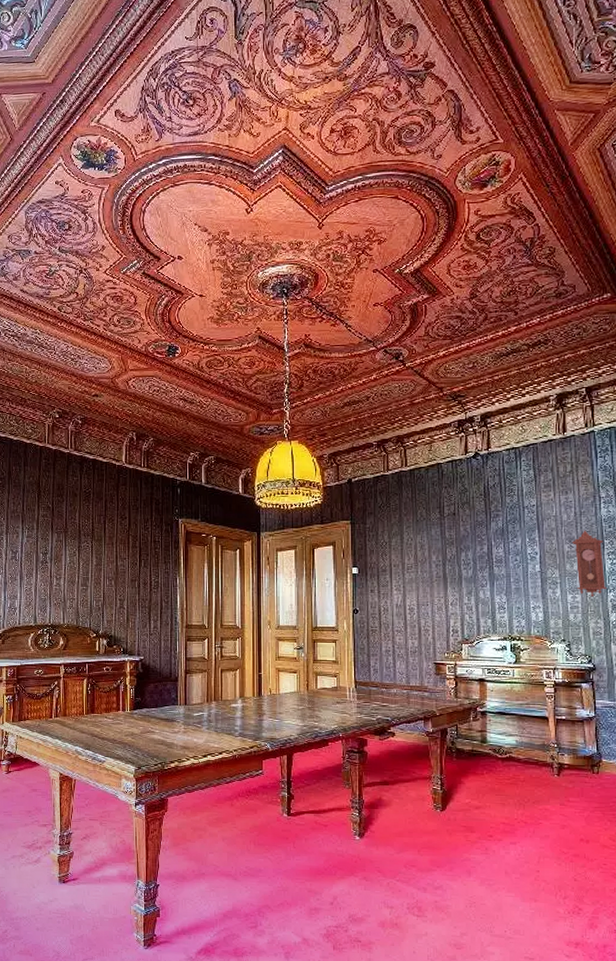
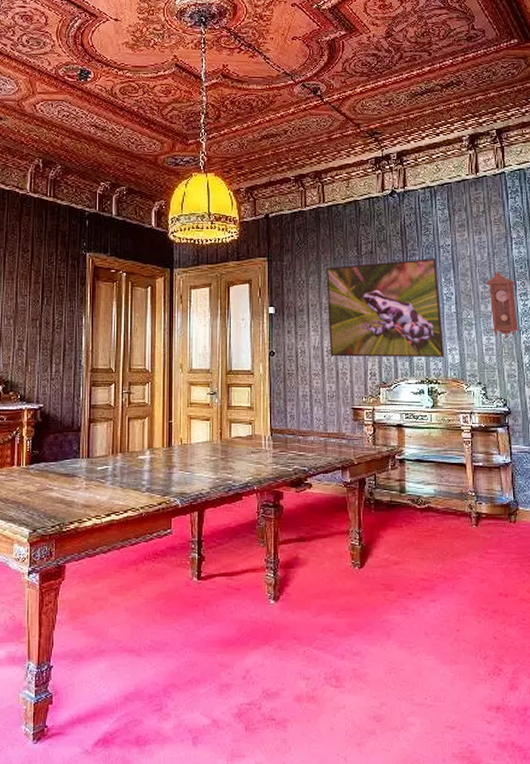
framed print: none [409,518,528,615] -> present [326,258,445,357]

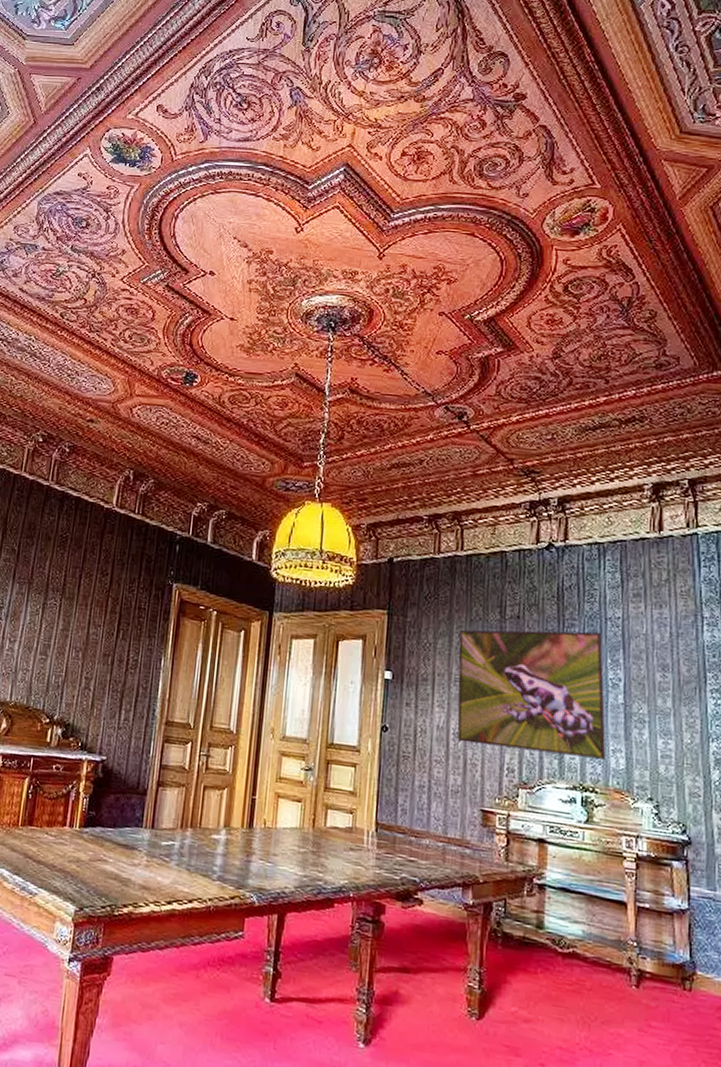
pendulum clock: present [485,271,520,339] -> none [665,658,708,746]

